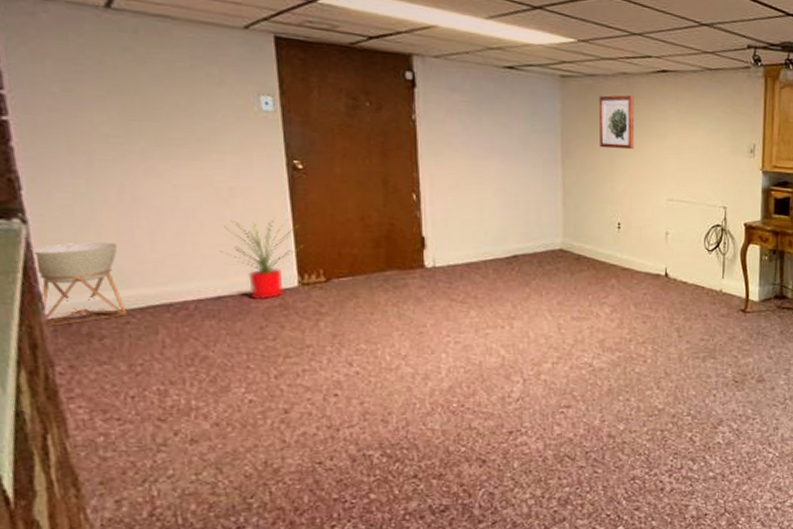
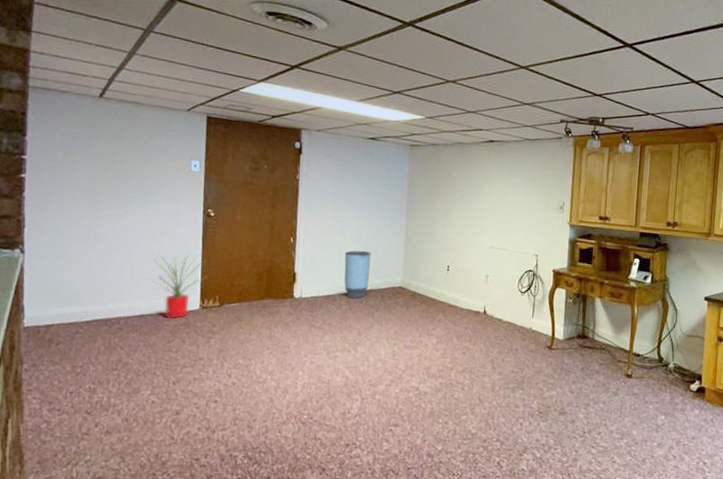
planter: present [30,242,127,327] -> none [22,268,79,333]
trash can: none [487,207,521,265] -> present [344,250,371,299]
wall art: present [598,95,635,150] -> none [437,160,467,205]

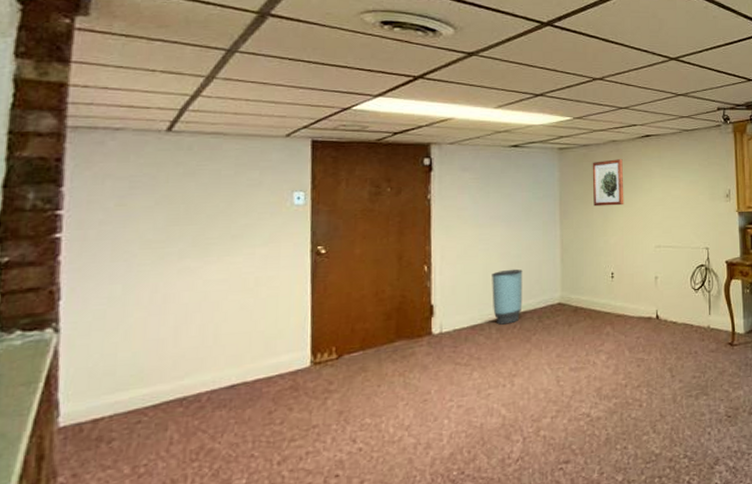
house plant: present [148,253,207,319] -> none [239,301,319,385]
wall art: none [437,160,467,205] -> present [592,159,624,207]

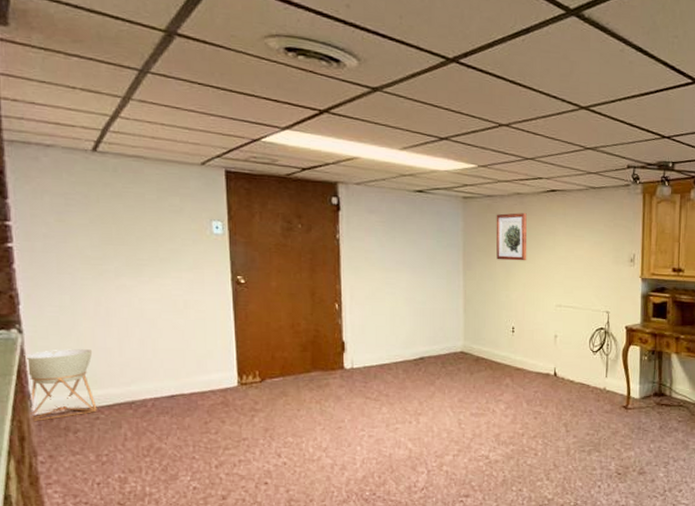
planter: none [55,342,141,436] -> present [24,349,97,422]
trash can: present [492,269,523,325] -> none [398,314,427,366]

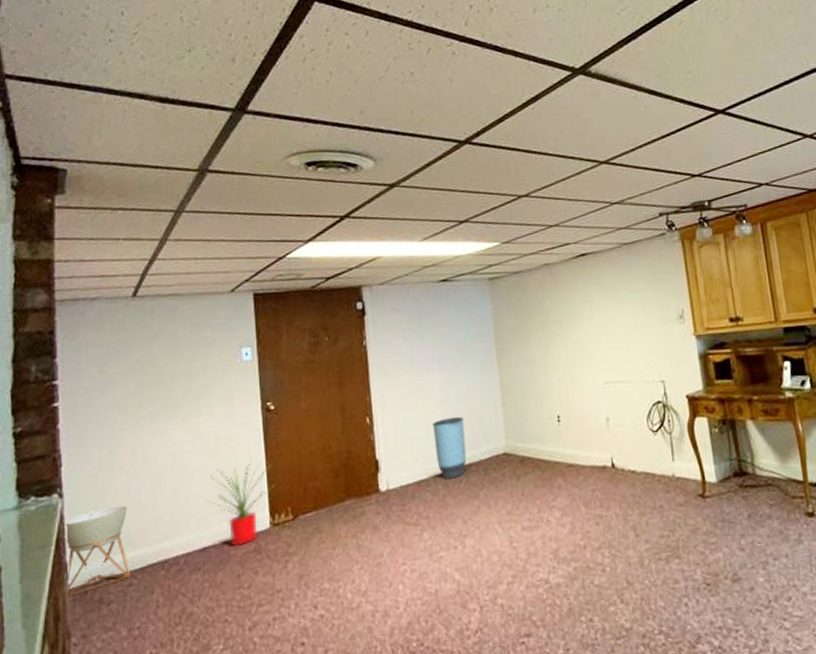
house plant: none [174,325,243,398] -> present [206,460,275,547]
trash can: none [398,314,427,366] -> present [433,416,467,480]
wall art: present [496,213,527,261] -> none [525,284,564,341]

